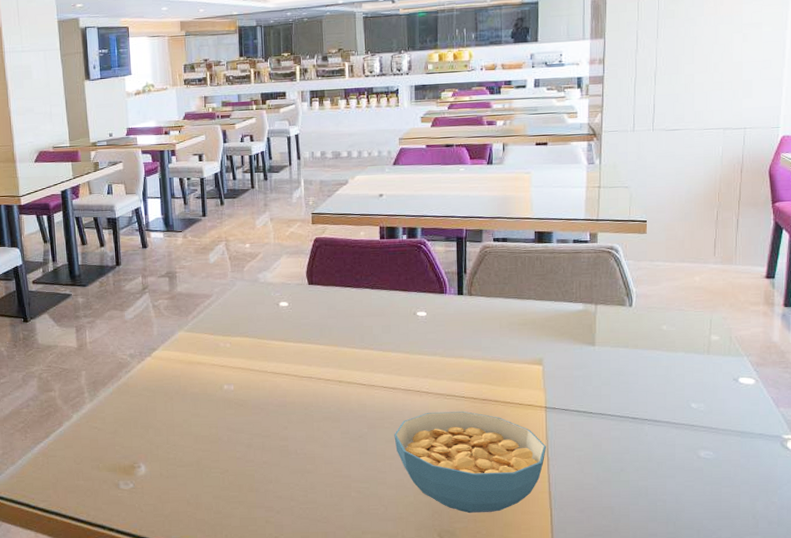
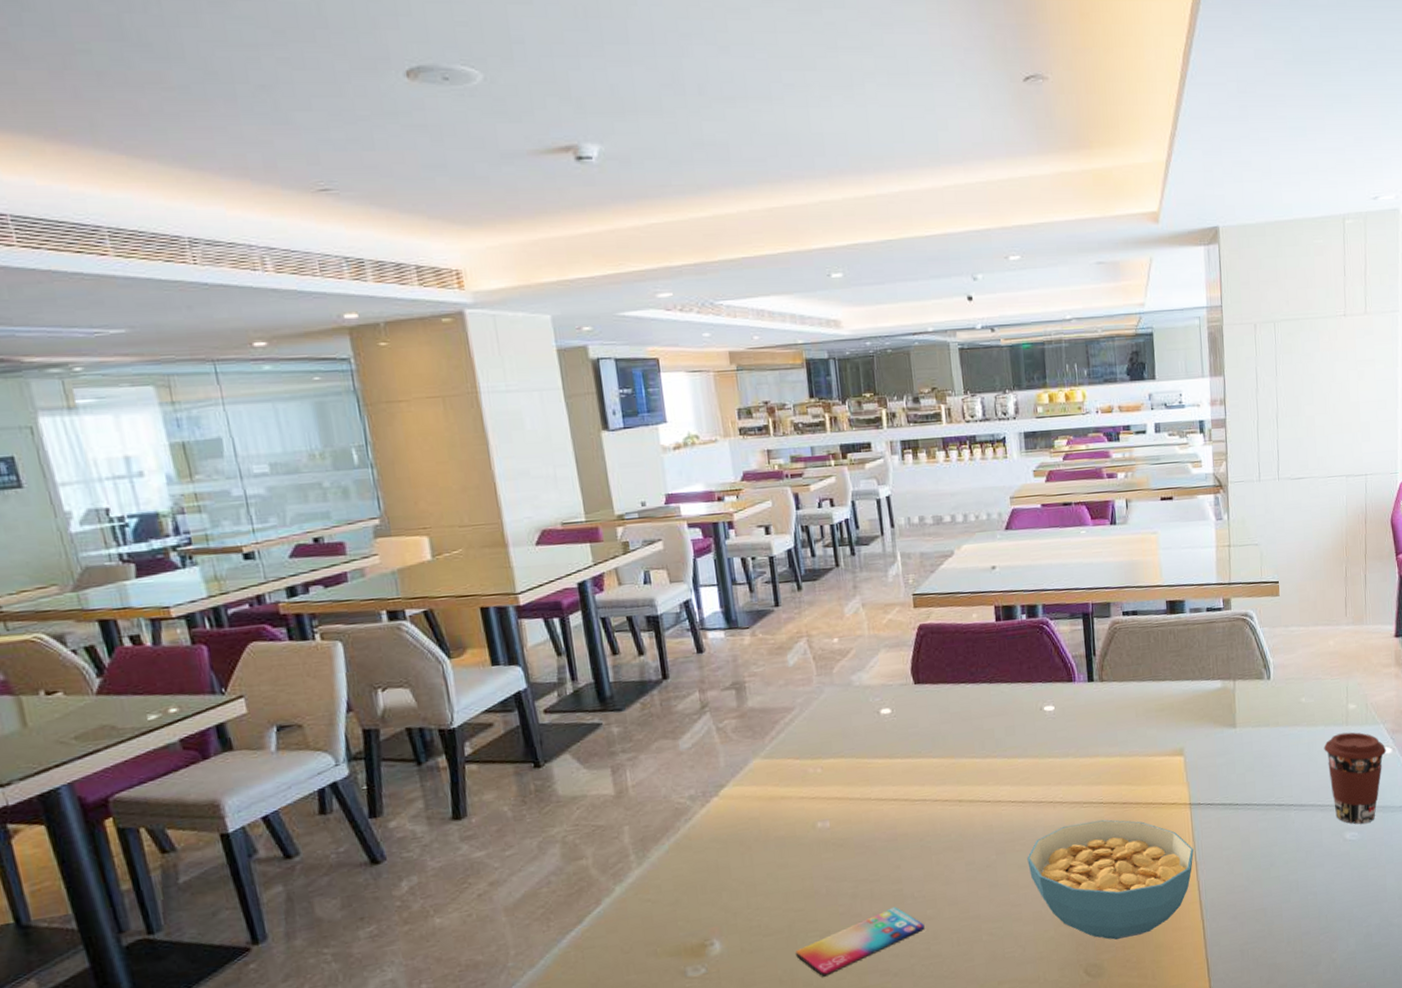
smartphone: none [201,459,304,505] -> present [796,907,925,977]
coffee cup: none [682,360,749,445] -> present [1323,732,1387,824]

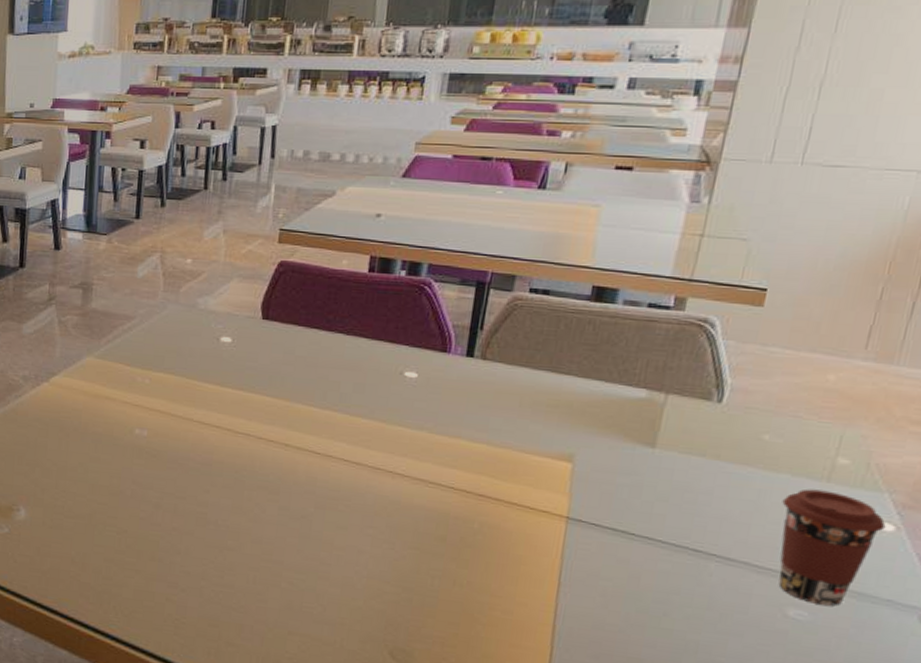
smartphone: present [796,907,925,977] -> none [91,527,222,571]
cereal bowl: present [1027,819,1194,940] -> none [348,500,561,638]

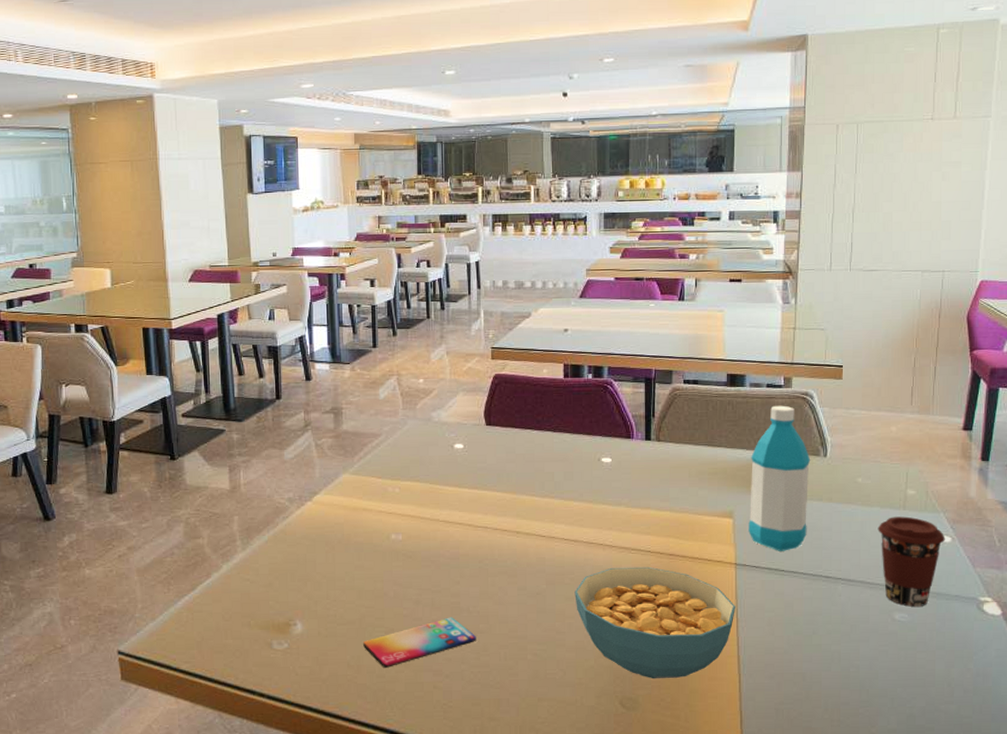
smartphone: none [91,527,222,571] -> present [363,617,476,668]
cereal bowl: none [348,500,561,638] -> present [574,566,736,679]
water bottle: none [592,331,698,512] -> present [748,405,811,551]

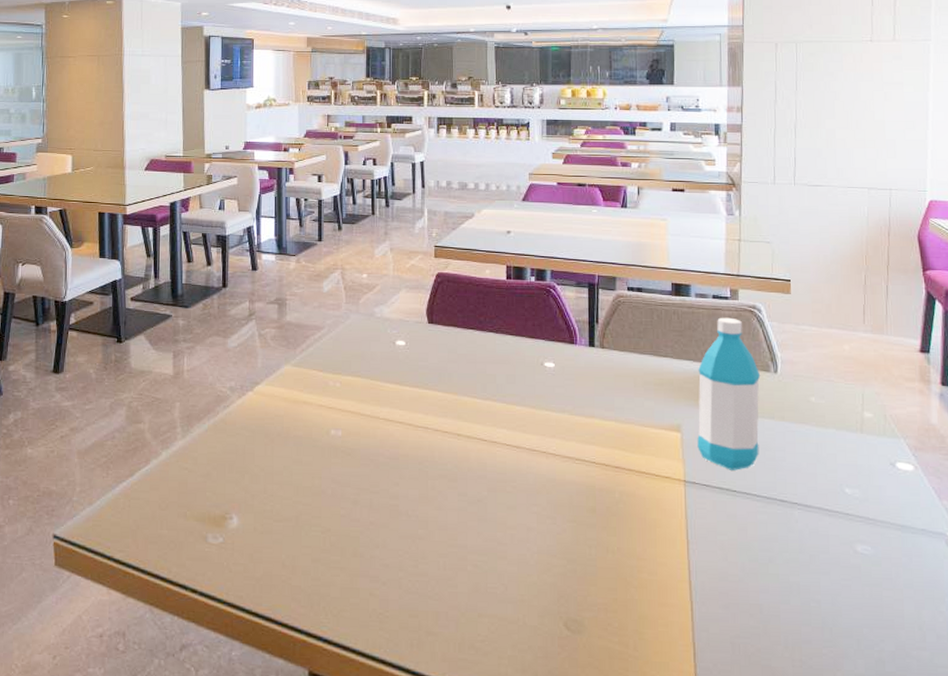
smartphone: present [363,617,476,668] -> none [299,520,415,570]
cereal bowl: present [574,566,736,679] -> none [517,477,687,602]
coffee cup: present [877,516,945,607] -> none [834,440,908,539]

